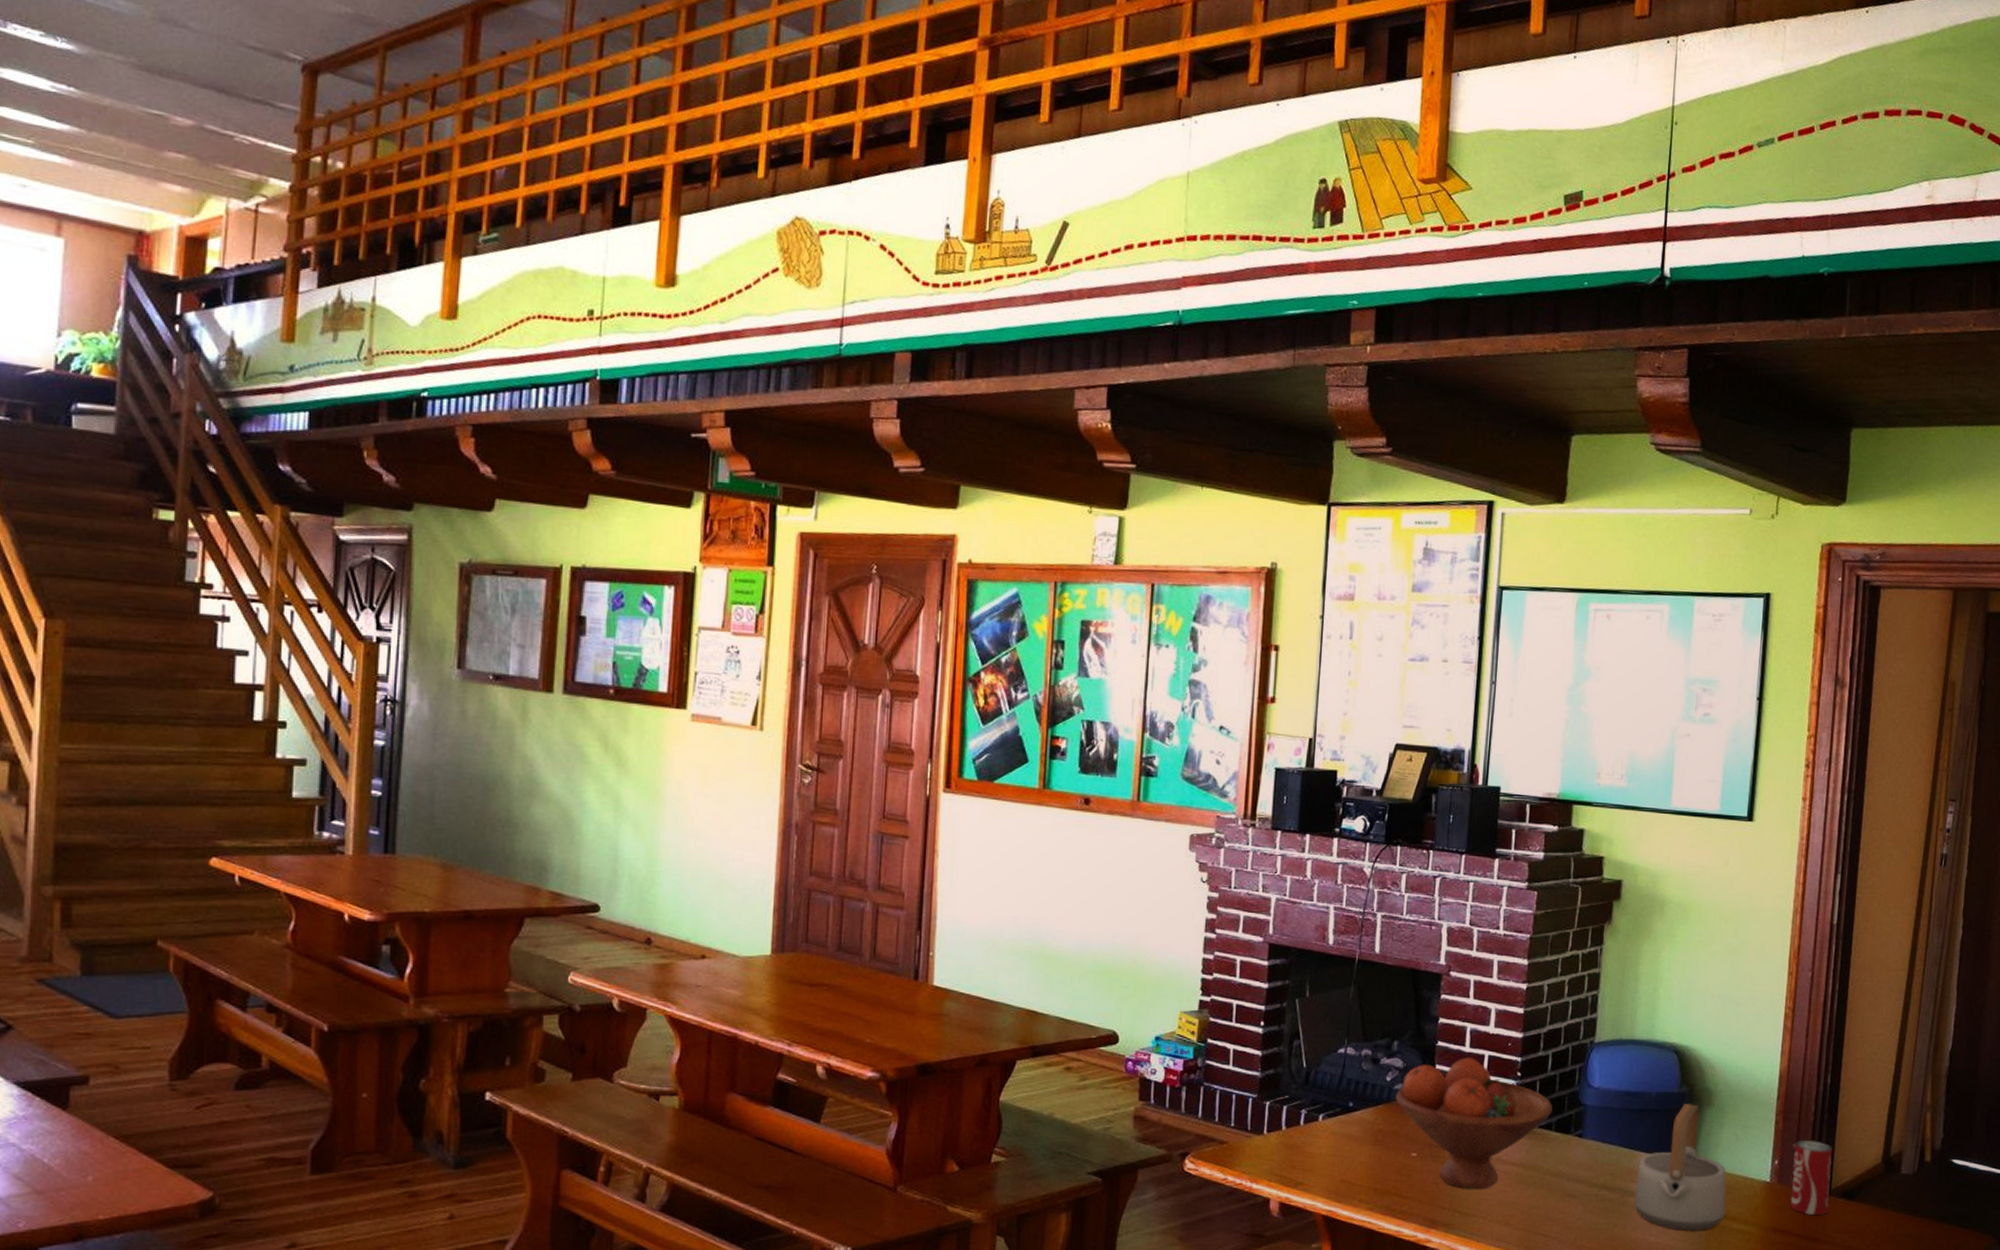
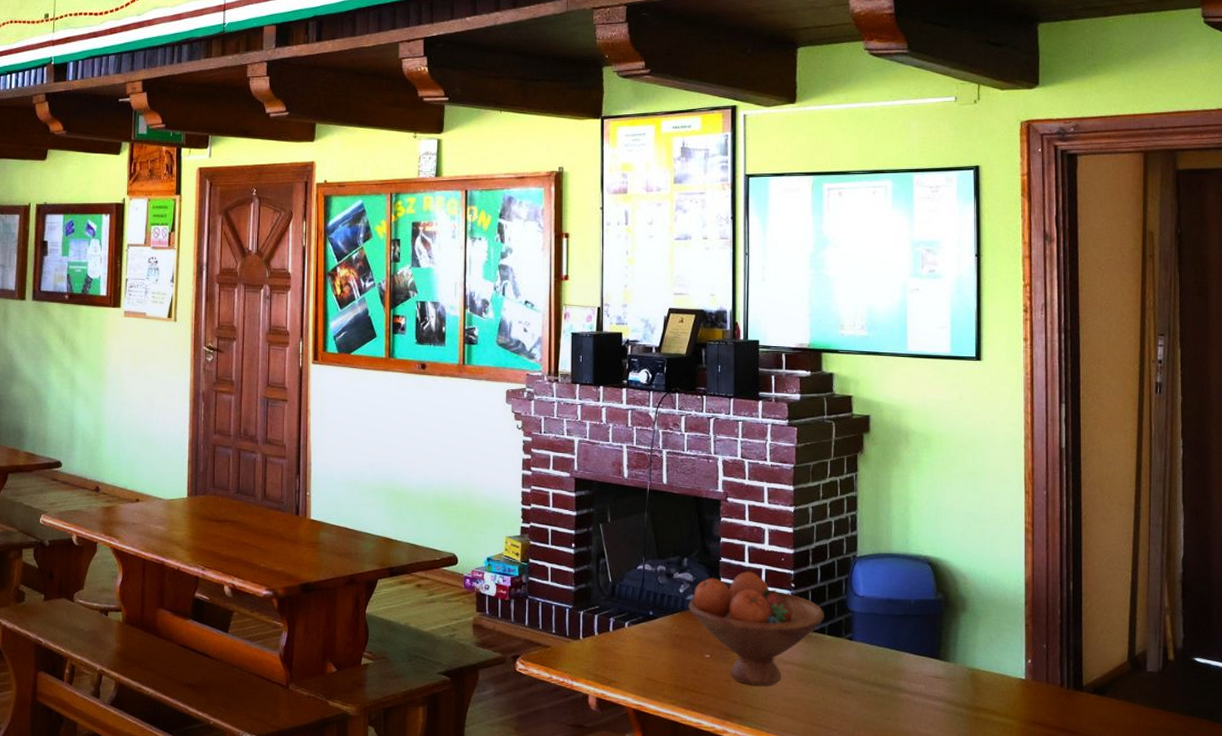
teapot: present [1634,1104,1727,1232] -> none [903,609,988,724]
beverage can: present [1791,1140,1833,1215] -> none [1045,641,1082,709]

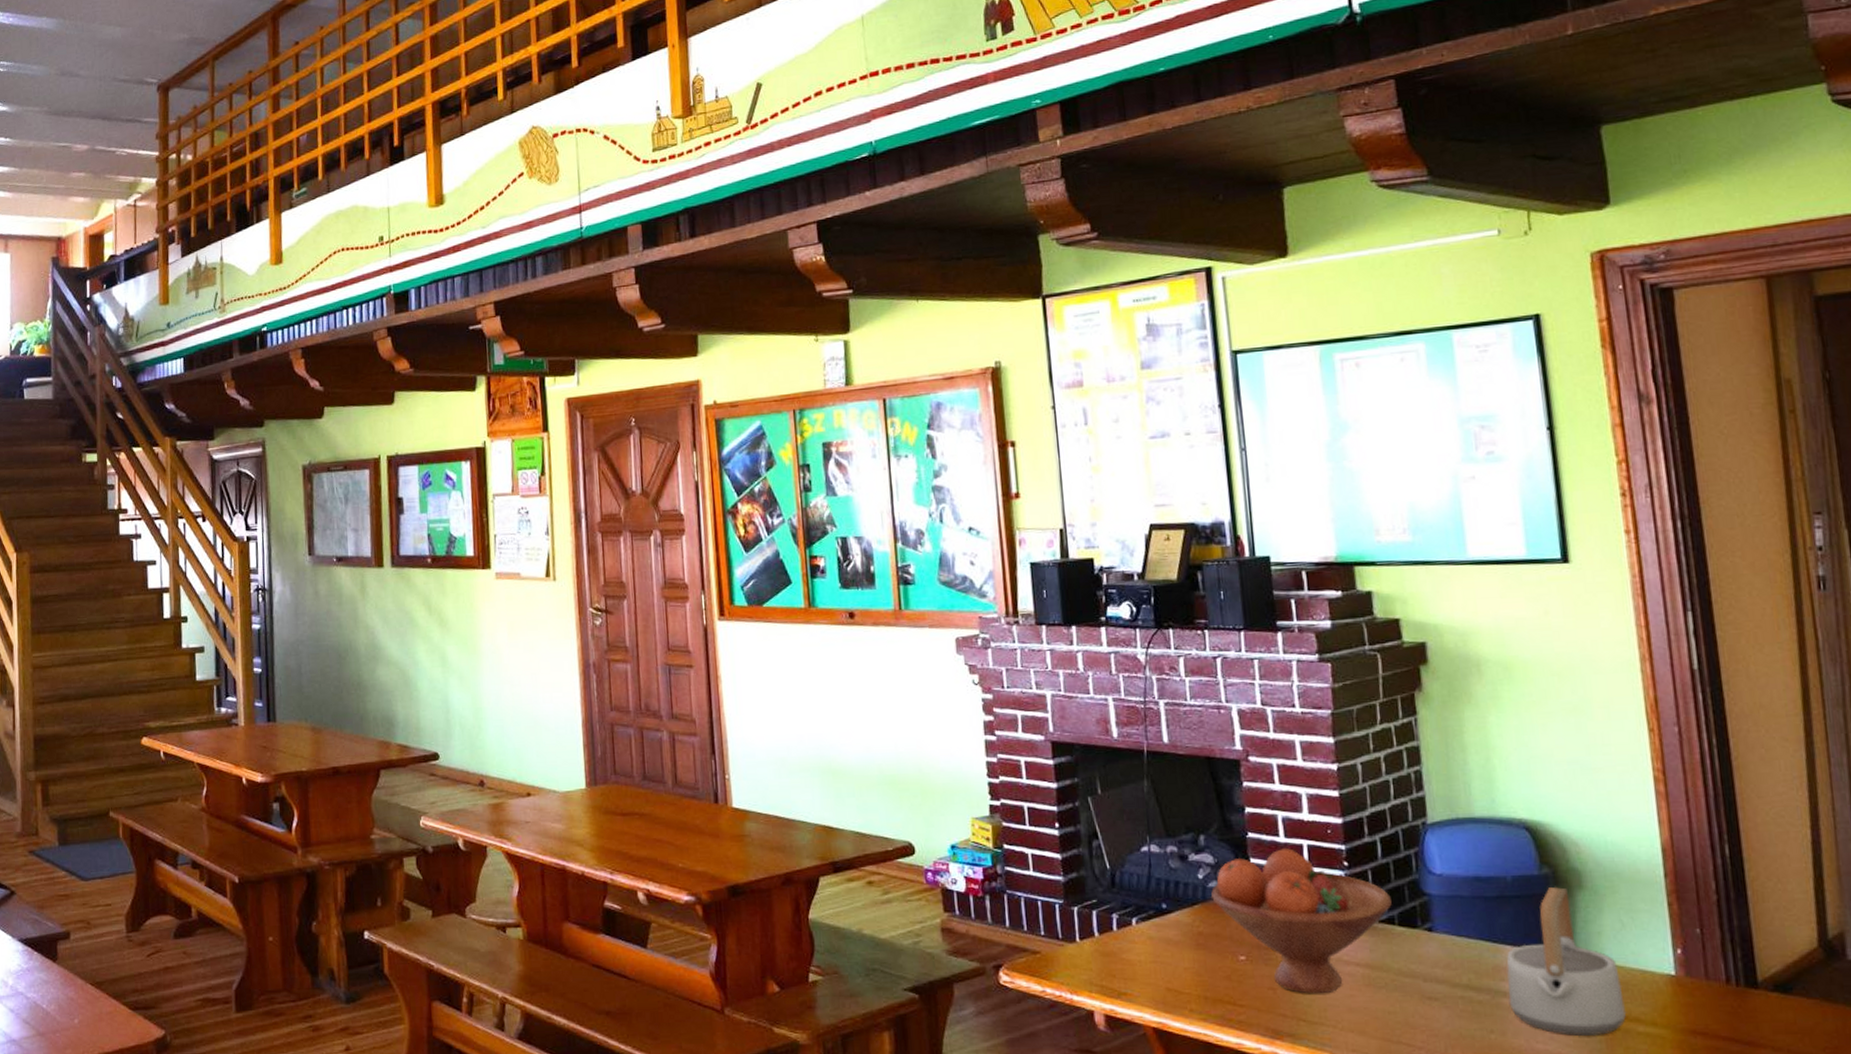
teapot: none [903,609,988,724] -> present [1507,887,1627,1037]

